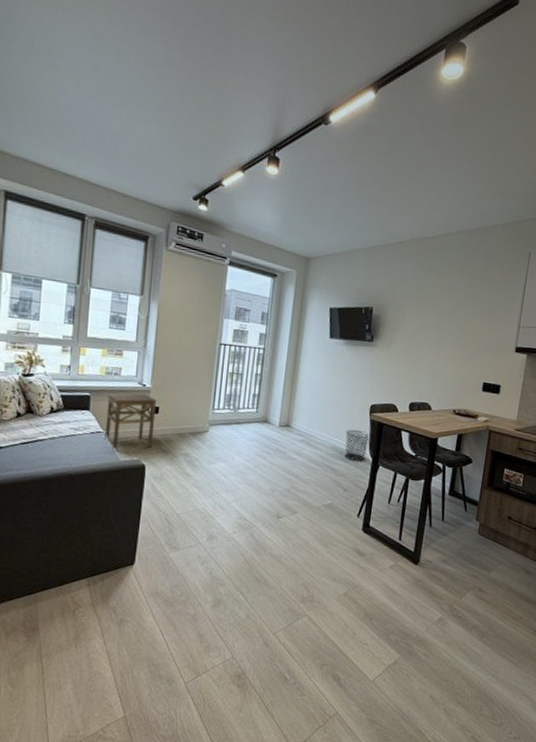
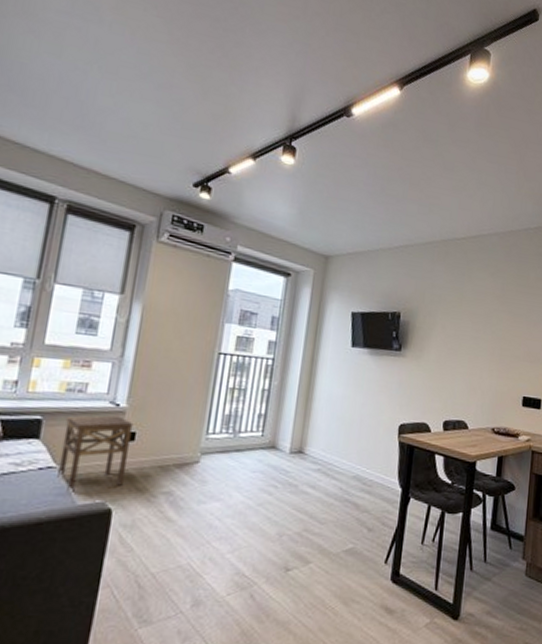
waste bin: present [344,429,370,462] -> none [369,454,399,494]

